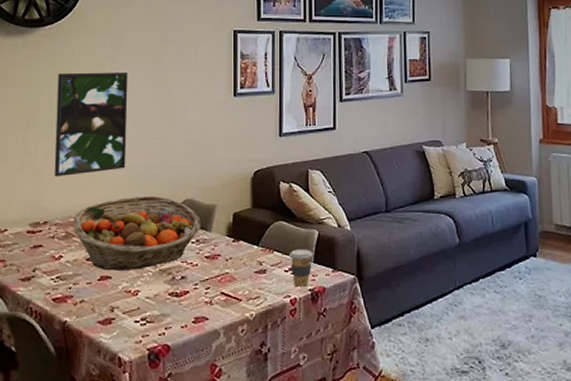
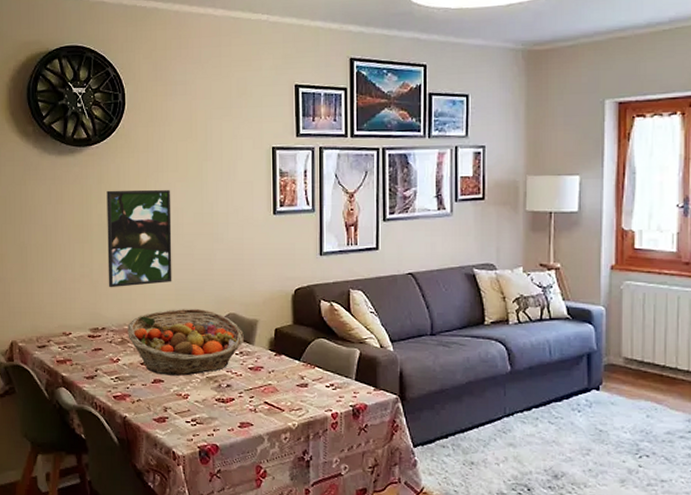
coffee cup: present [290,249,313,287] -> none [331,366,355,402]

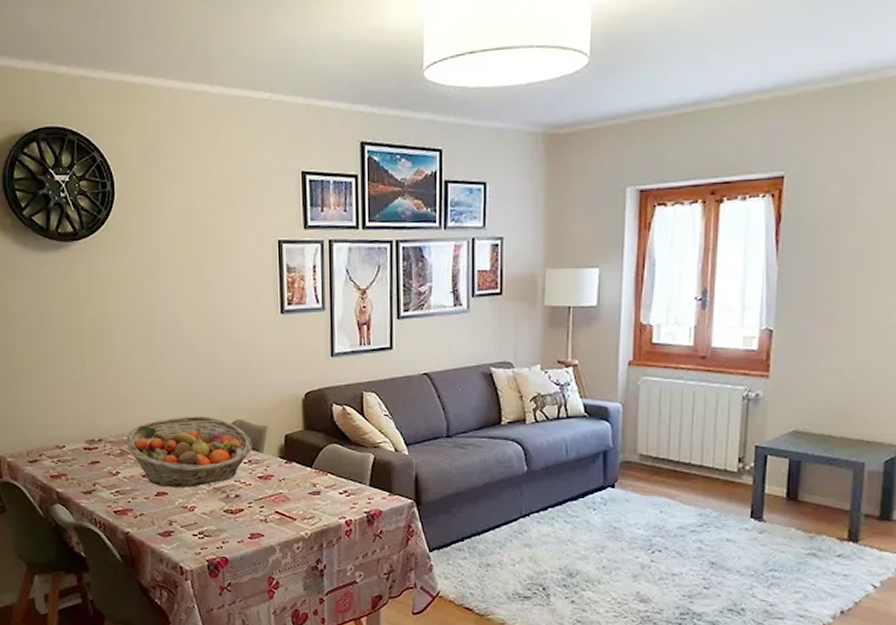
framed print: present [107,189,172,288] -> none [98,288,174,397]

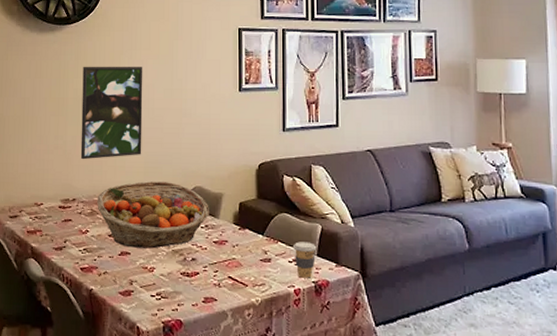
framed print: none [98,288,174,397] -> present [80,66,143,160]
coffee cup: none [344,472,369,509] -> present [293,241,317,278]

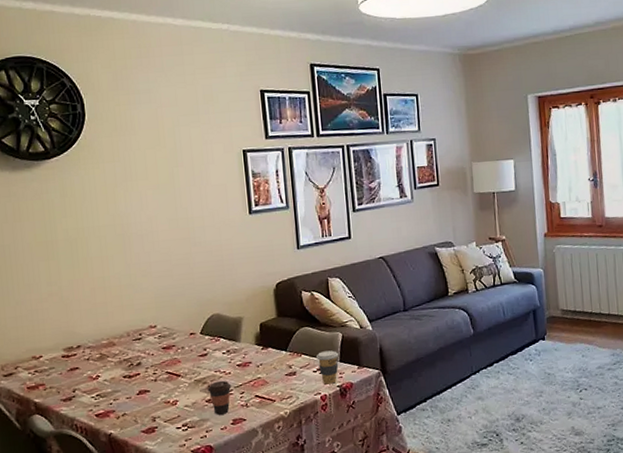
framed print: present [80,66,143,160] -> none [71,199,151,304]
fruit basket: present [97,181,209,249] -> none [105,313,230,385]
coffee cup: none [183,255,206,290] -> present [207,380,232,415]

